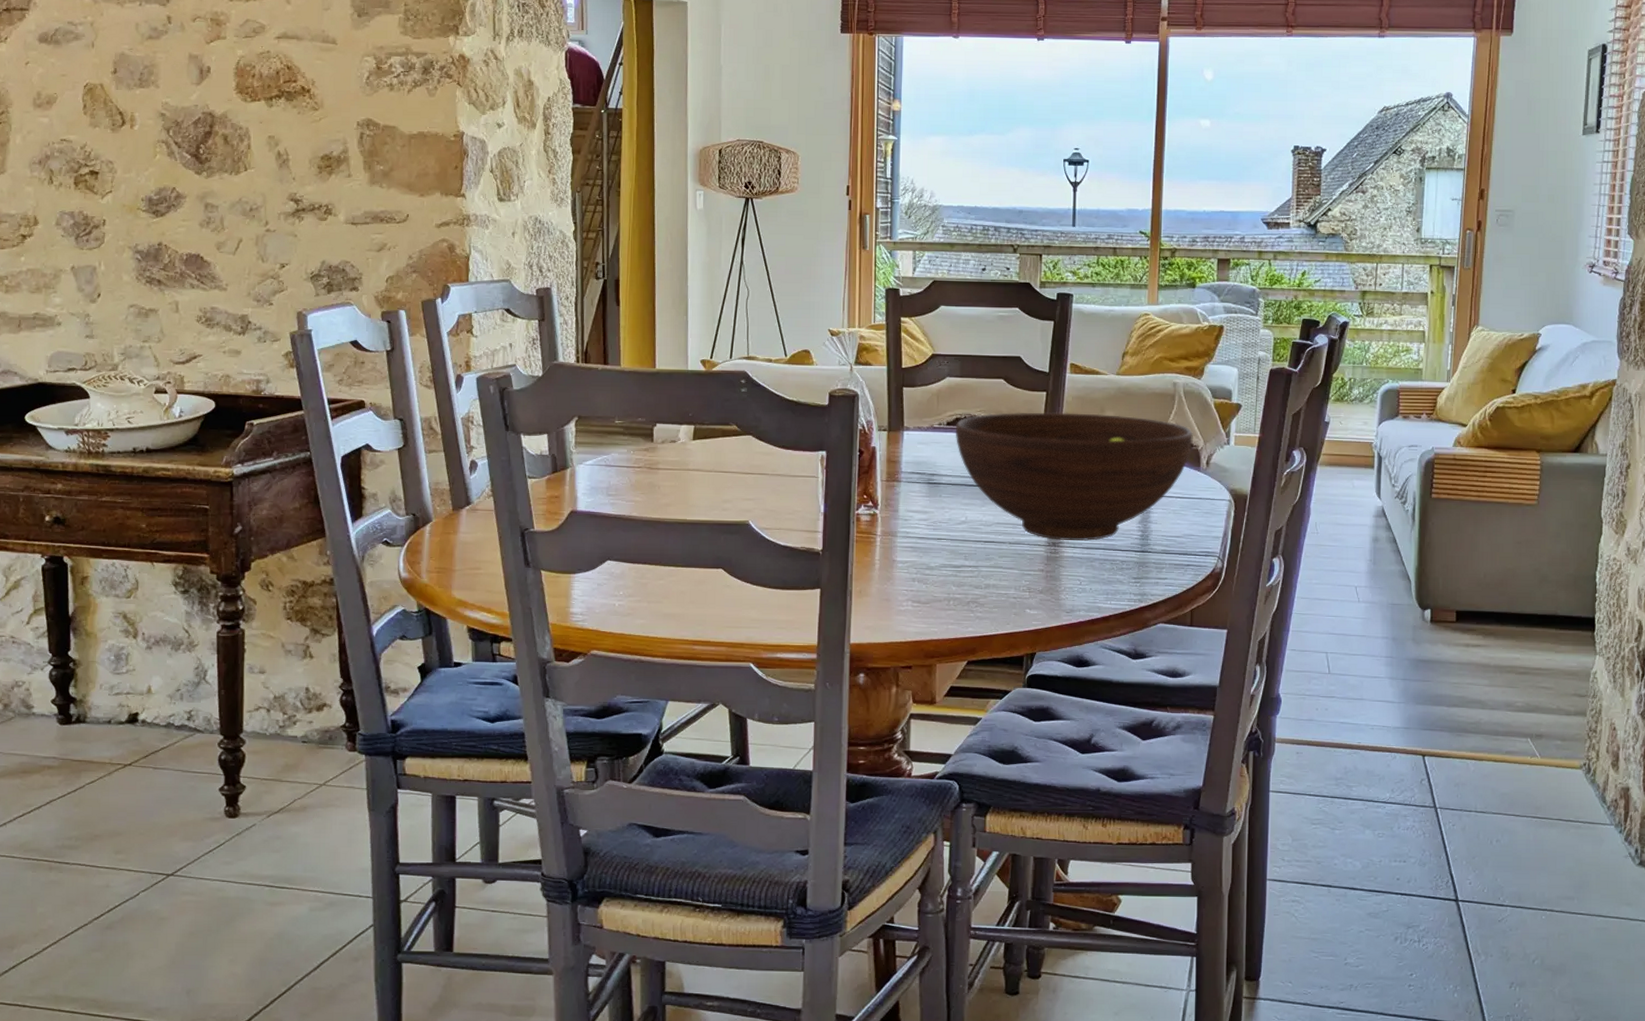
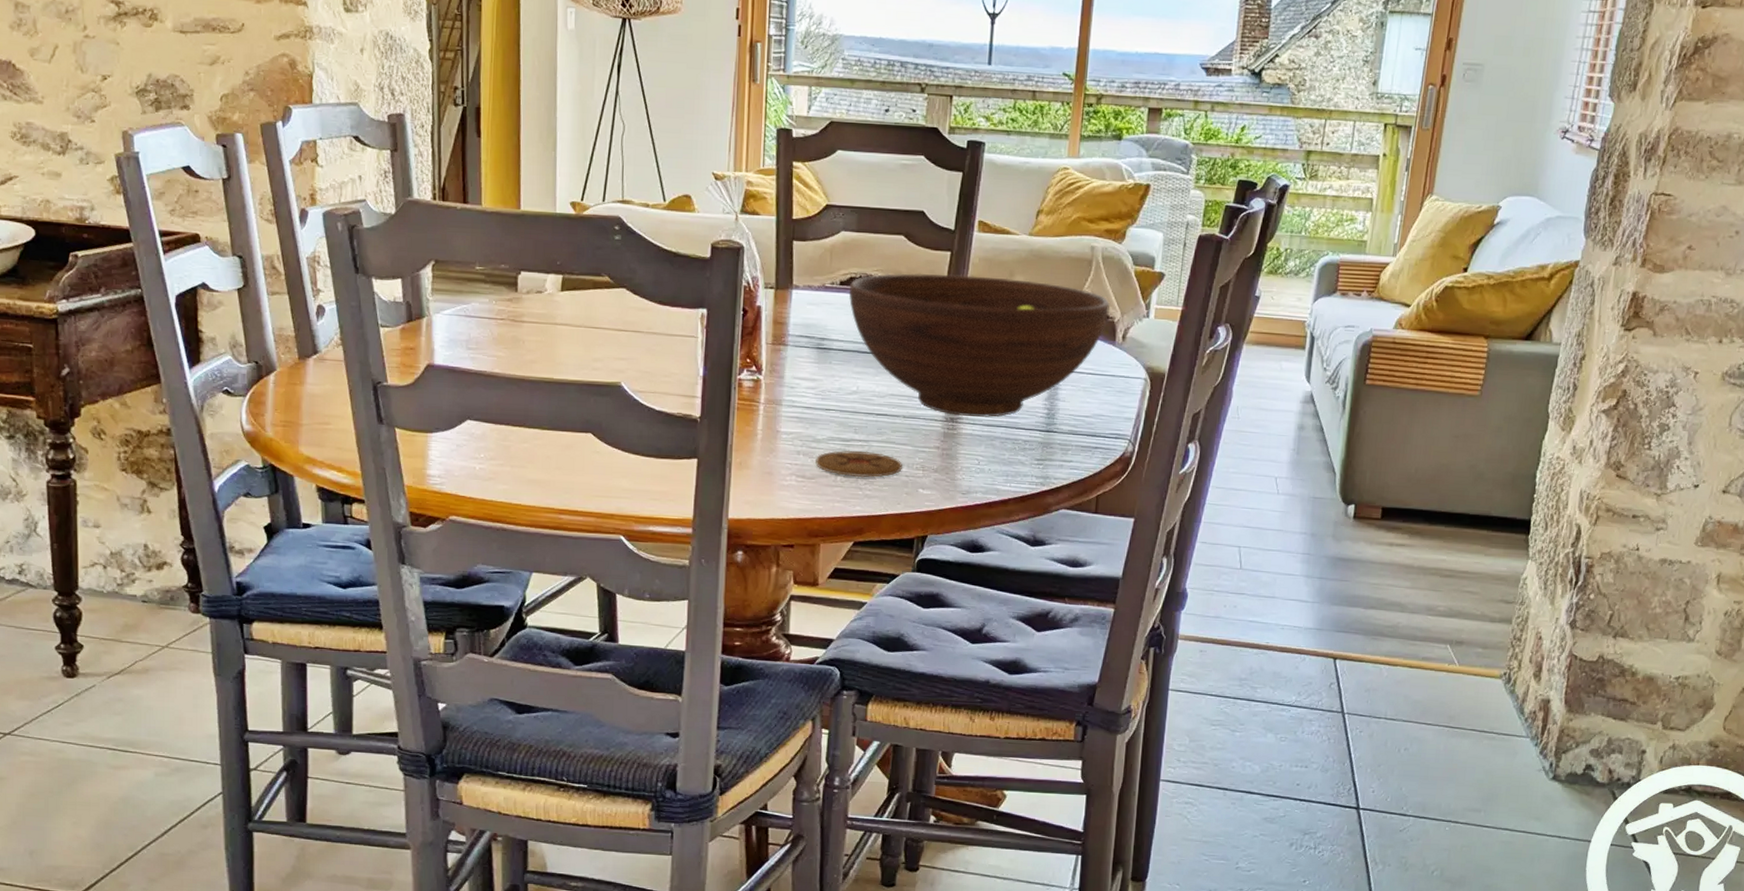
coaster: none [930,575,1010,601] -> present [815,450,902,478]

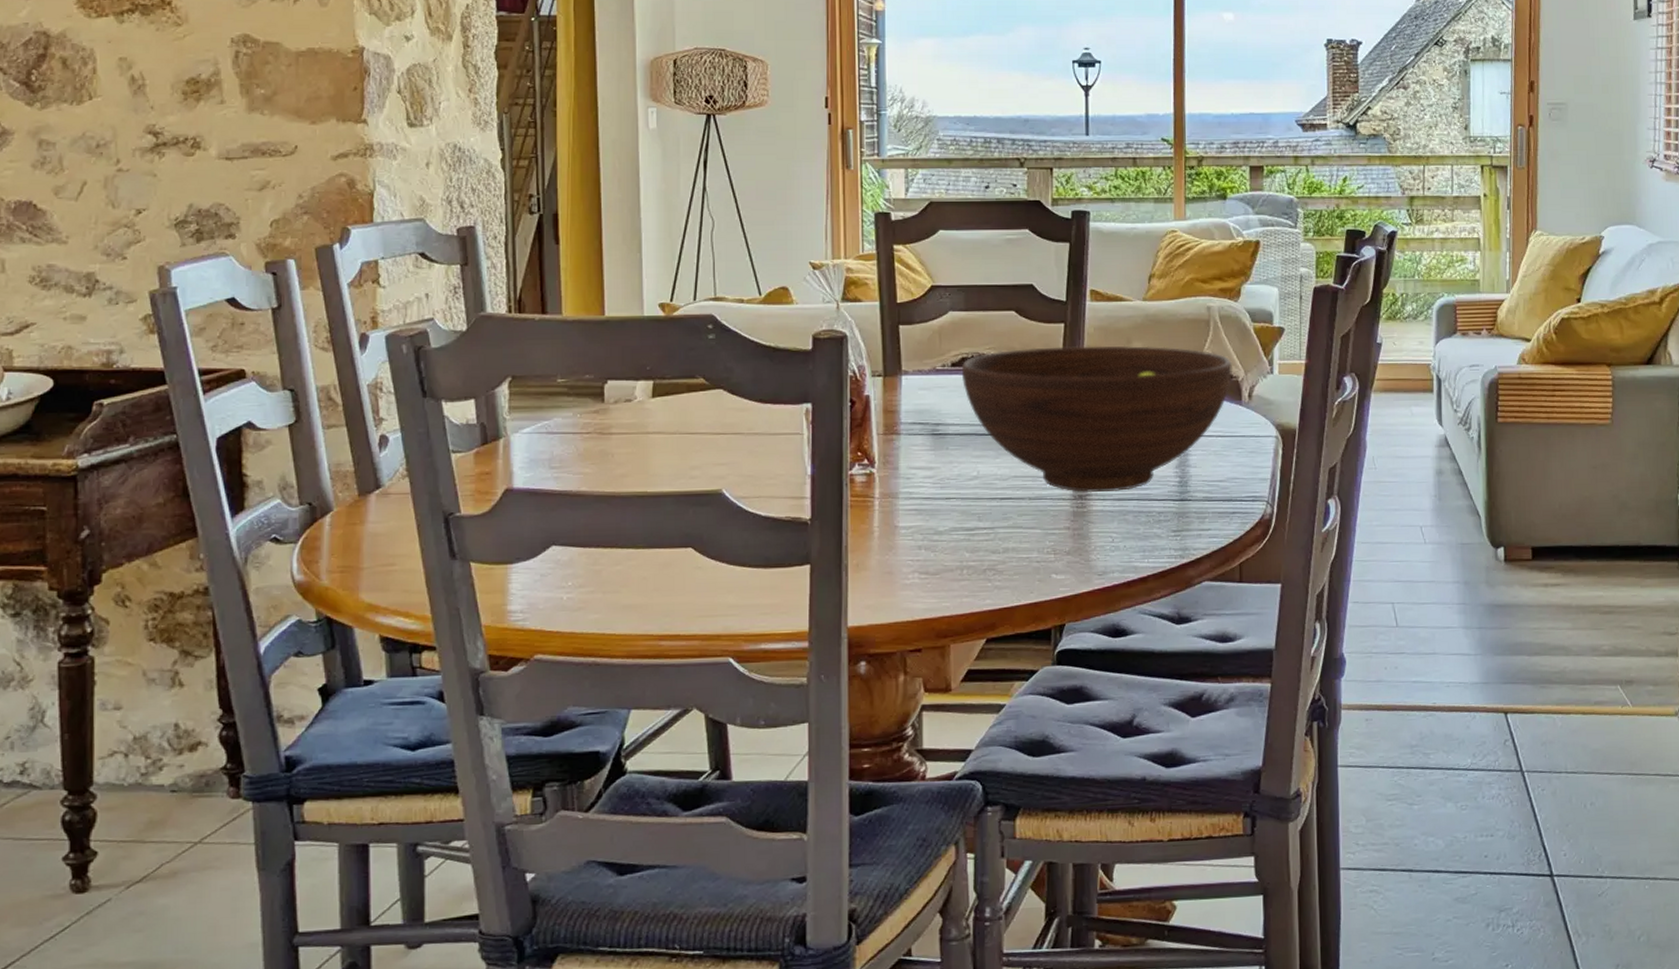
coaster: present [815,450,902,478] -> none [939,539,1032,569]

